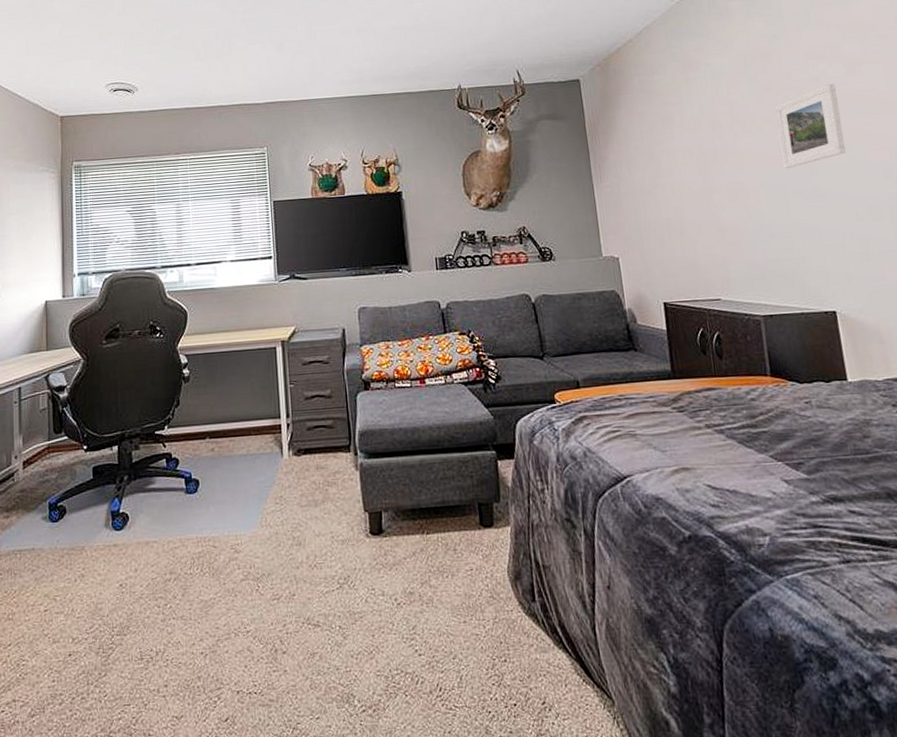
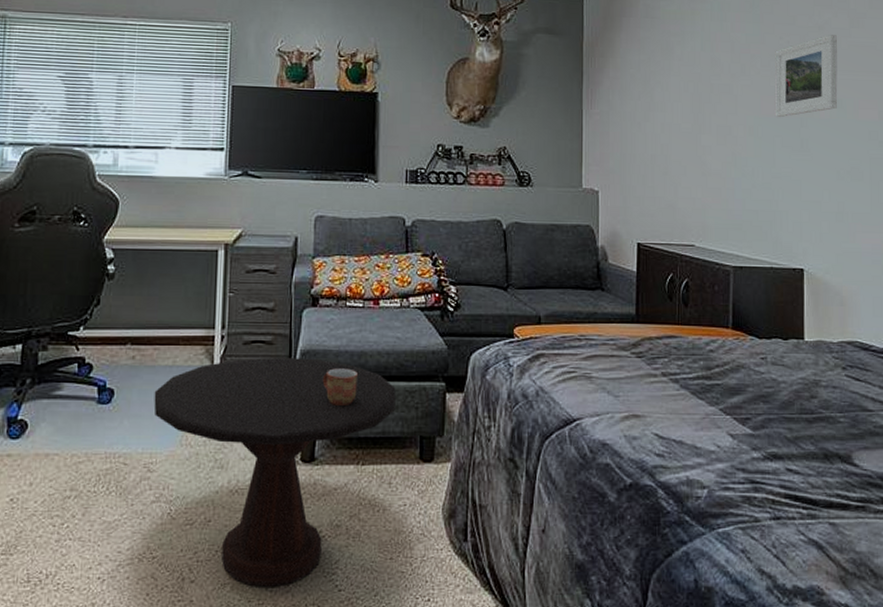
side table: none [233,437,452,655] -> present [154,356,396,587]
mug: none [381,444,415,480] -> present [322,368,359,405]

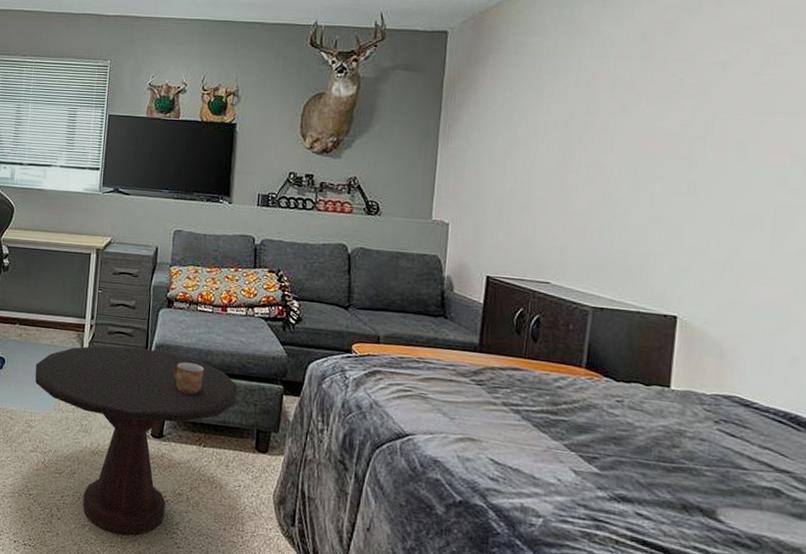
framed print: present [774,35,838,118] -> none [657,72,746,159]

